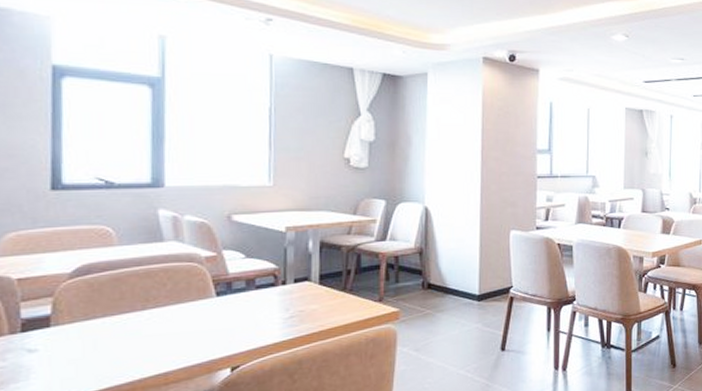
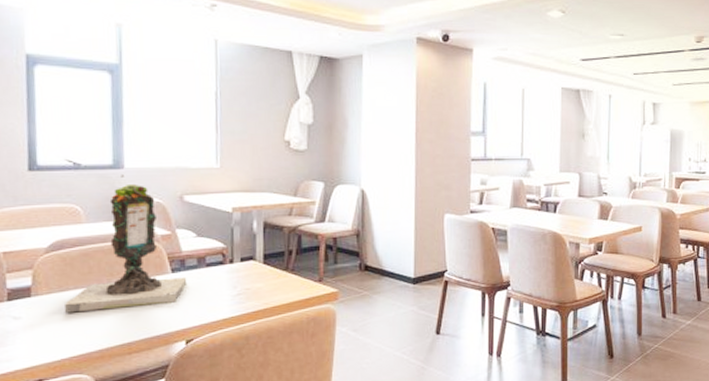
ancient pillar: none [89,194,234,343] -> present [64,175,187,313]

